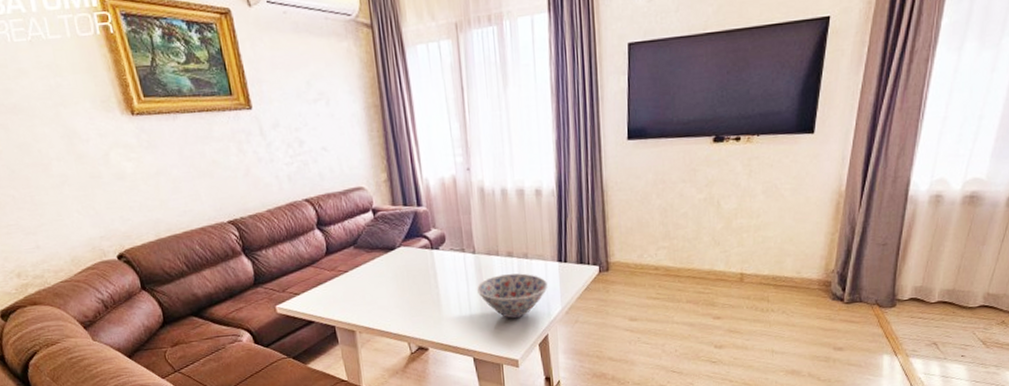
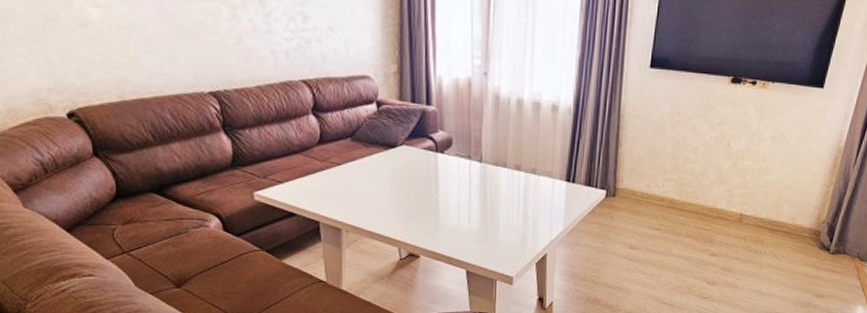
bowl: present [477,273,548,319] -> none [479,188,553,235]

